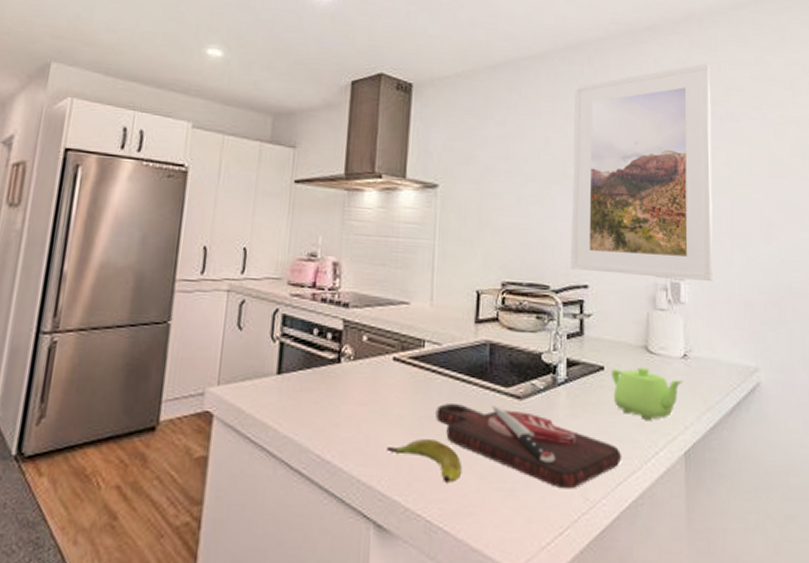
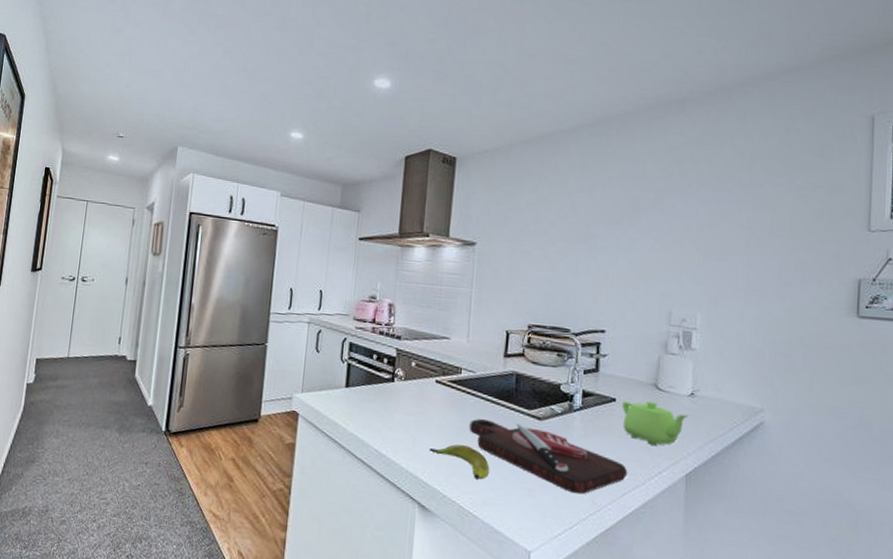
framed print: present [571,62,714,281] -> none [590,132,737,331]

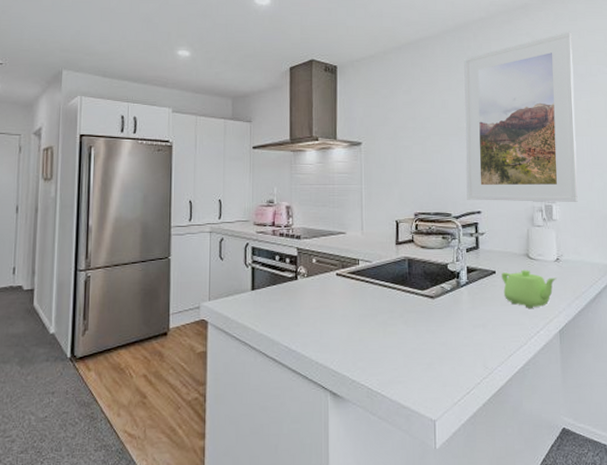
banana: present [429,444,490,480] -> none [336,330,393,361]
cutting board: present [469,419,628,495] -> none [370,304,512,361]
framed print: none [590,132,737,331] -> present [464,31,578,202]

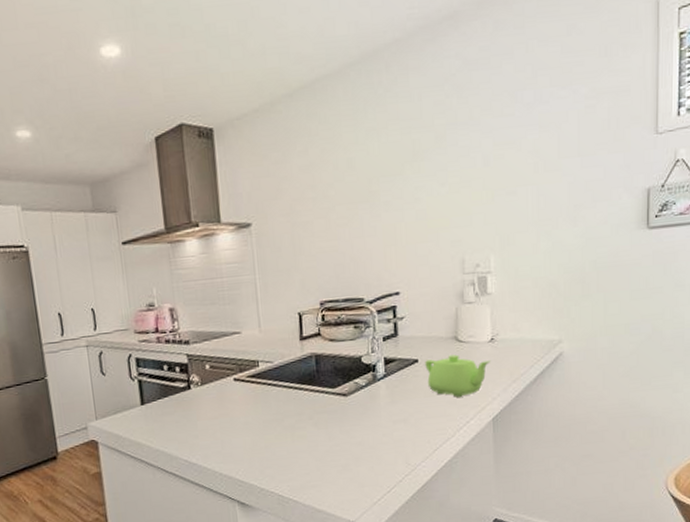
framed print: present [464,31,578,202] -> none [374,44,520,280]

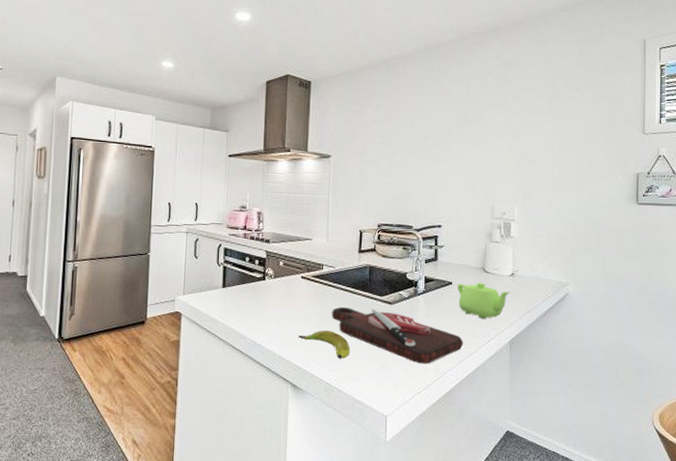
banana: none [239,436,303,467] -> present [298,330,351,359]
cutting board: none [275,404,438,460] -> present [331,307,464,364]

